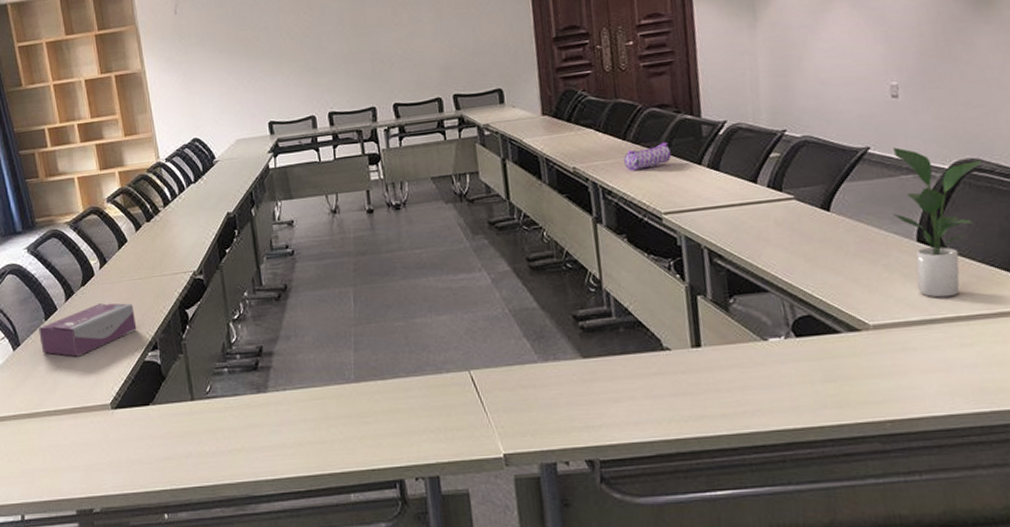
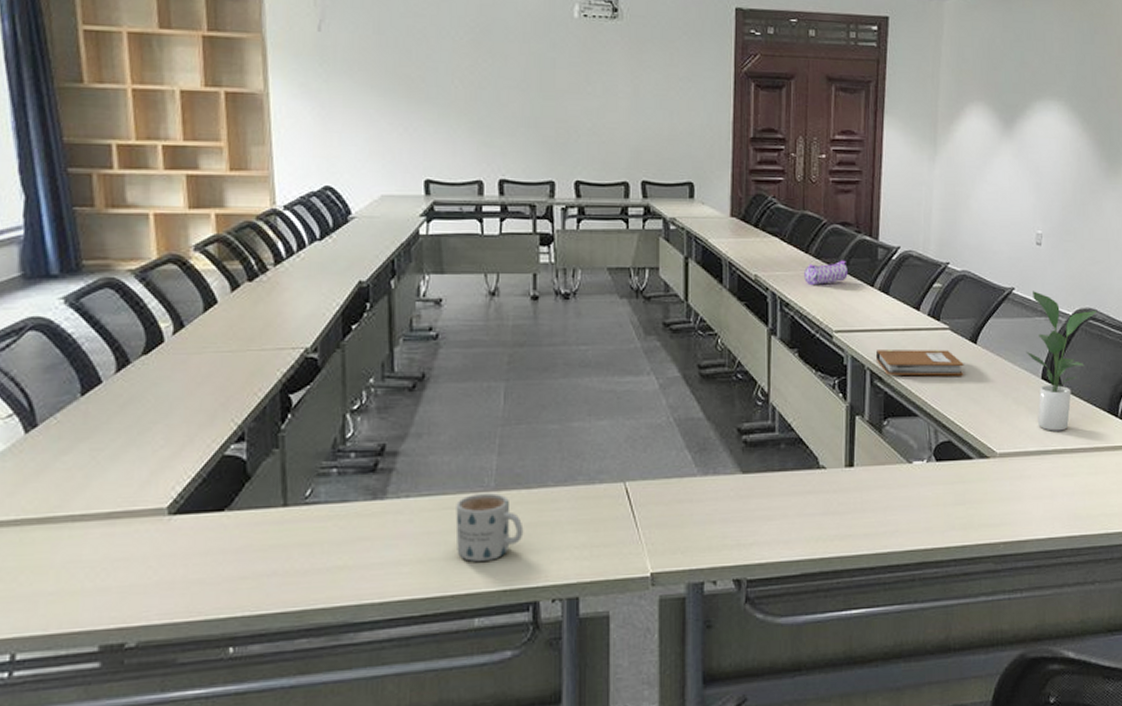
tissue box: present [39,303,137,357] -> none [69,379,218,446]
mug: none [324,384,384,444] -> present [455,492,524,561]
notebook: none [711,220,819,252] -> present [875,350,964,376]

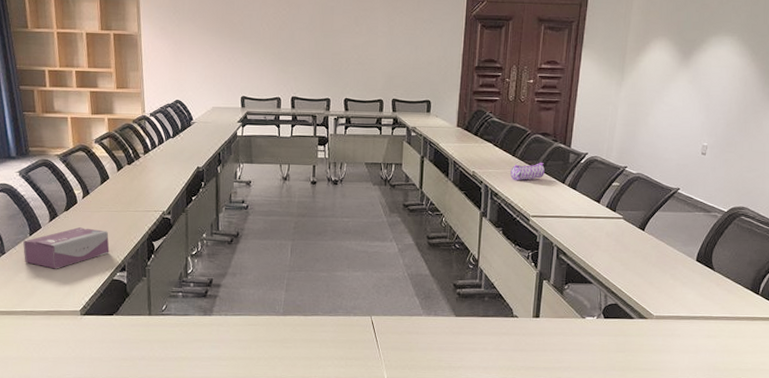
tissue box: none [69,379,218,446] -> present [23,227,110,269]
mug: present [455,492,524,561] -> none [256,316,301,362]
notebook: present [875,350,964,376] -> none [562,232,633,255]
potted plant: present [1026,291,1096,431] -> none [685,191,748,302]

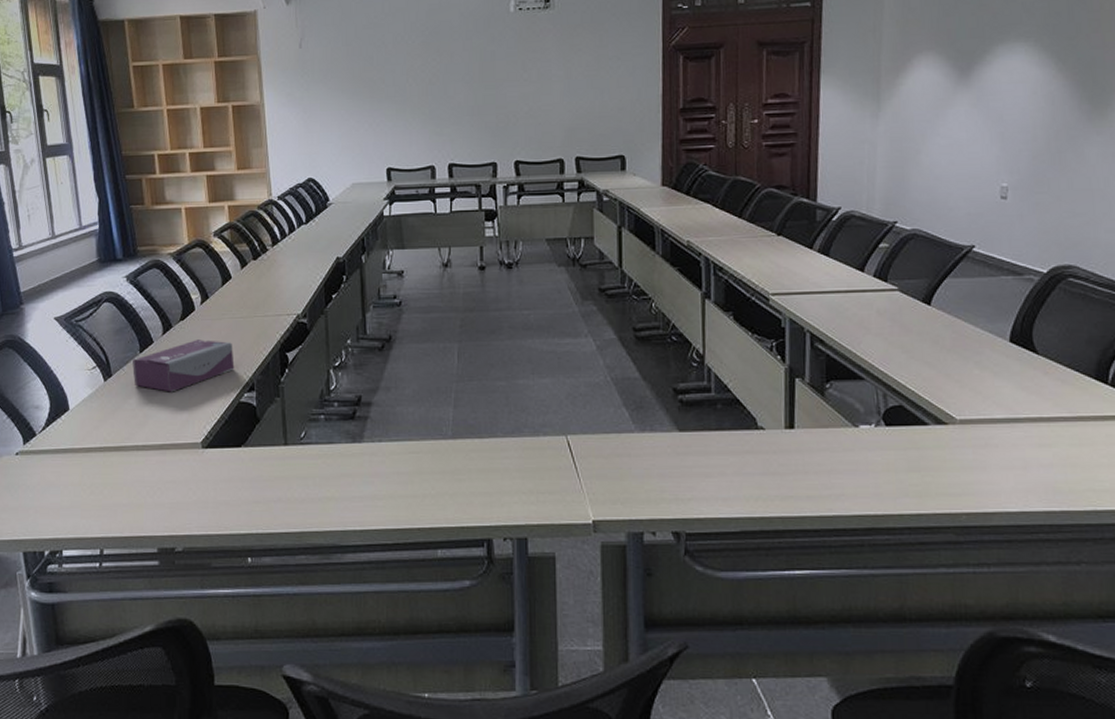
pencil case: present [510,162,545,181] -> none [738,223,784,250]

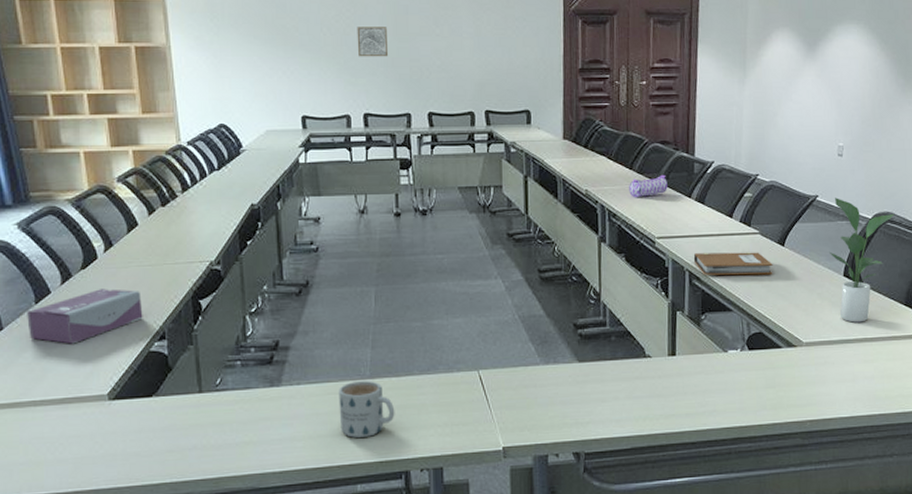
mug: none [420,440,478,500] -> present [338,380,395,438]
wall art: none [442,74,475,107] -> present [357,27,389,57]
pencil case: none [738,223,784,250] -> present [629,174,668,198]
notebook: none [815,311,917,339] -> present [693,252,773,276]
potted plant: none [990,248,1078,398] -> present [829,198,894,323]

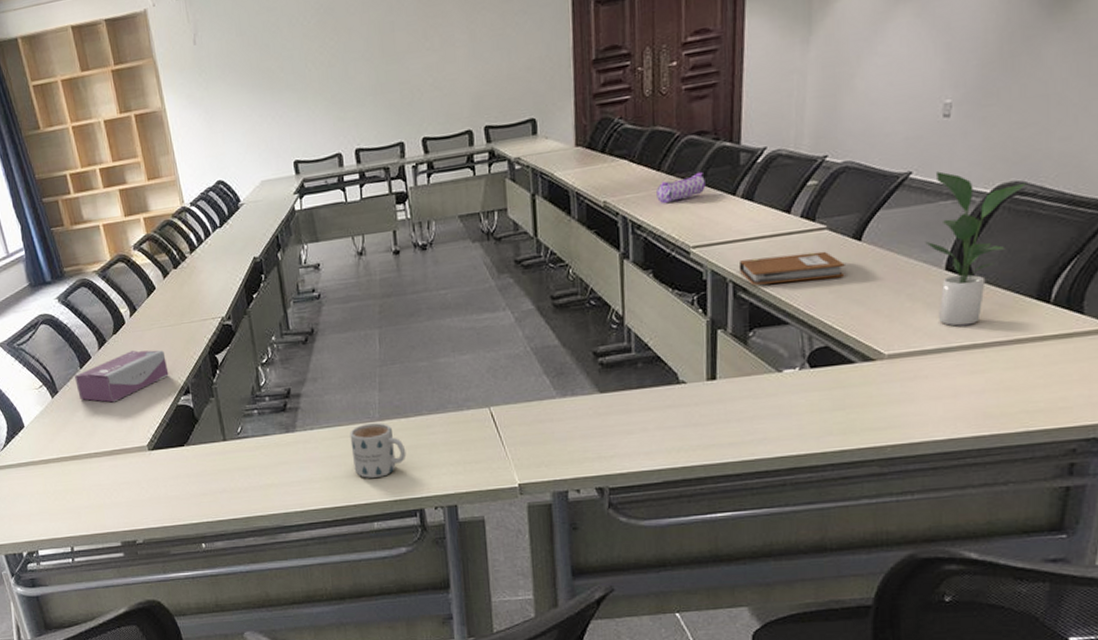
wall art: present [357,27,389,57] -> none [341,50,377,89]

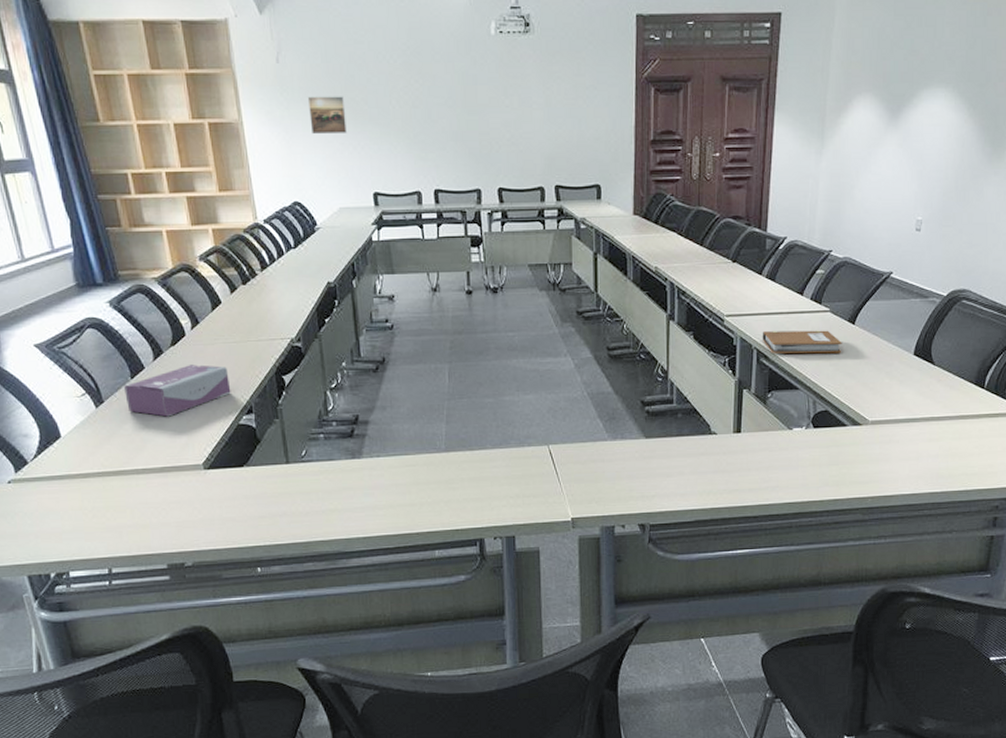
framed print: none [224,67,264,111] -> present [307,96,347,135]
mug: present [350,422,407,478] -> none [416,453,470,507]
pencil case: present [656,171,705,204] -> none [699,251,738,275]
potted plant: present [925,171,1025,327] -> none [900,274,970,402]

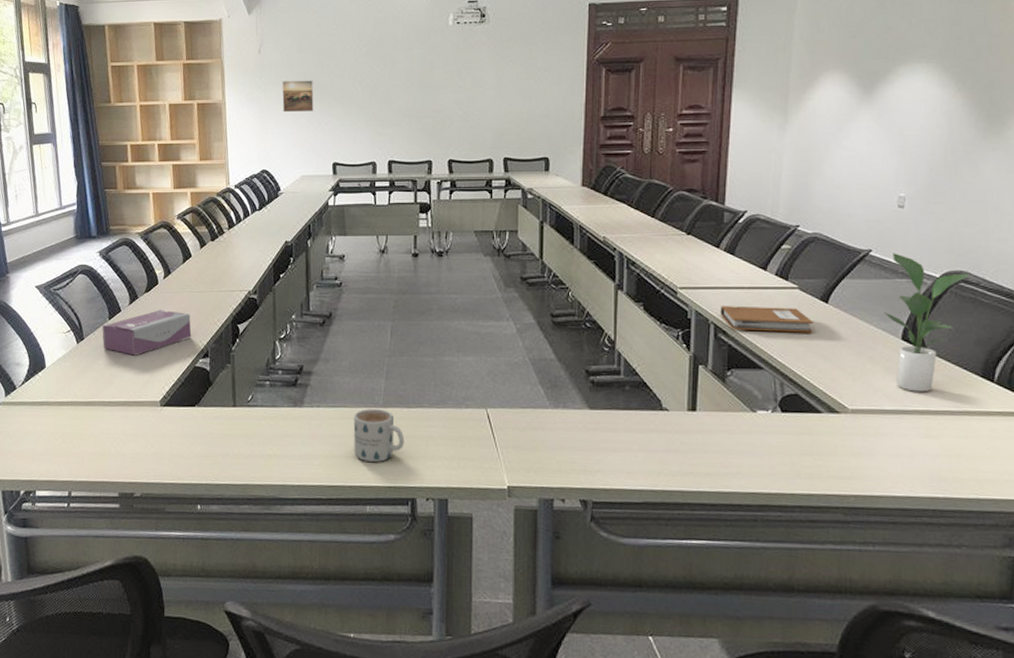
mug: none [416,453,470,507] -> present [353,408,405,462]
potted plant: none [900,274,970,402] -> present [884,253,969,392]

